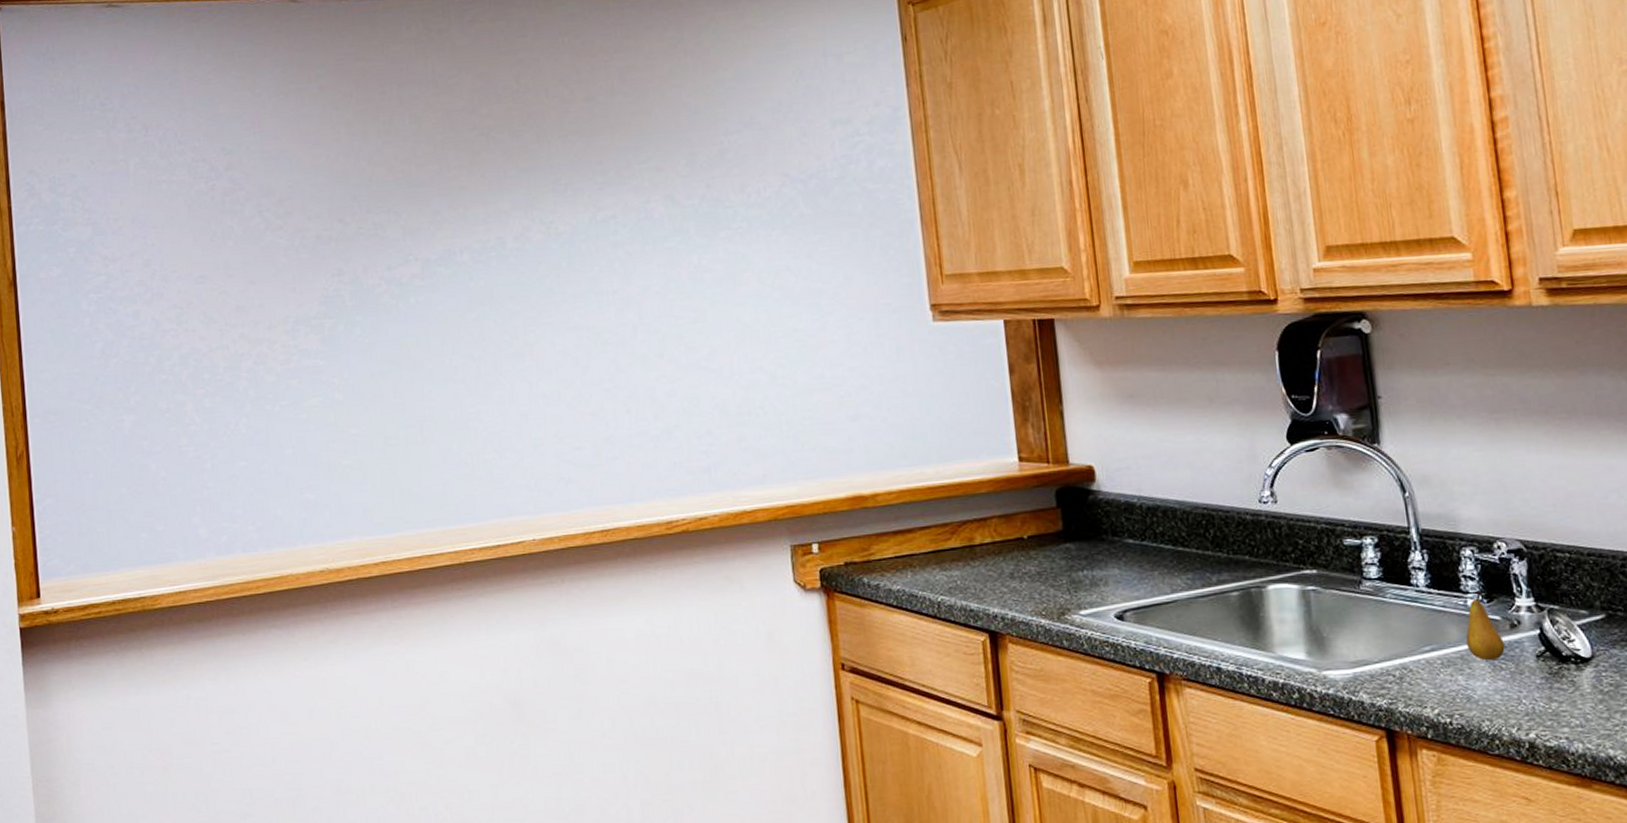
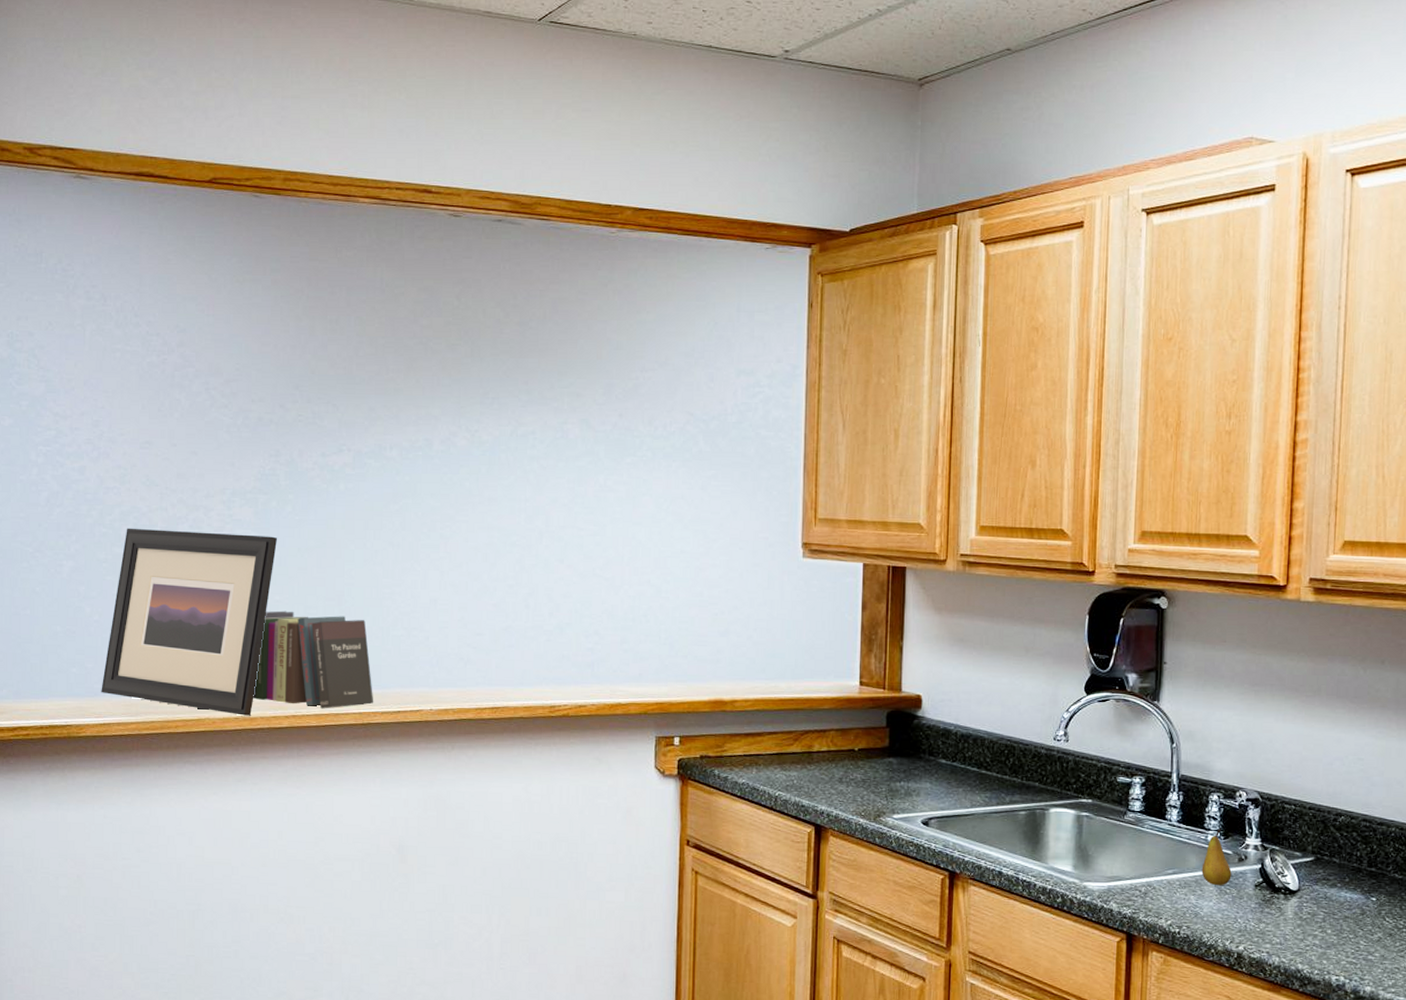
picture frame: none [173,363,349,568] -> present [101,528,277,716]
books: none [337,444,470,551] -> present [253,610,374,709]

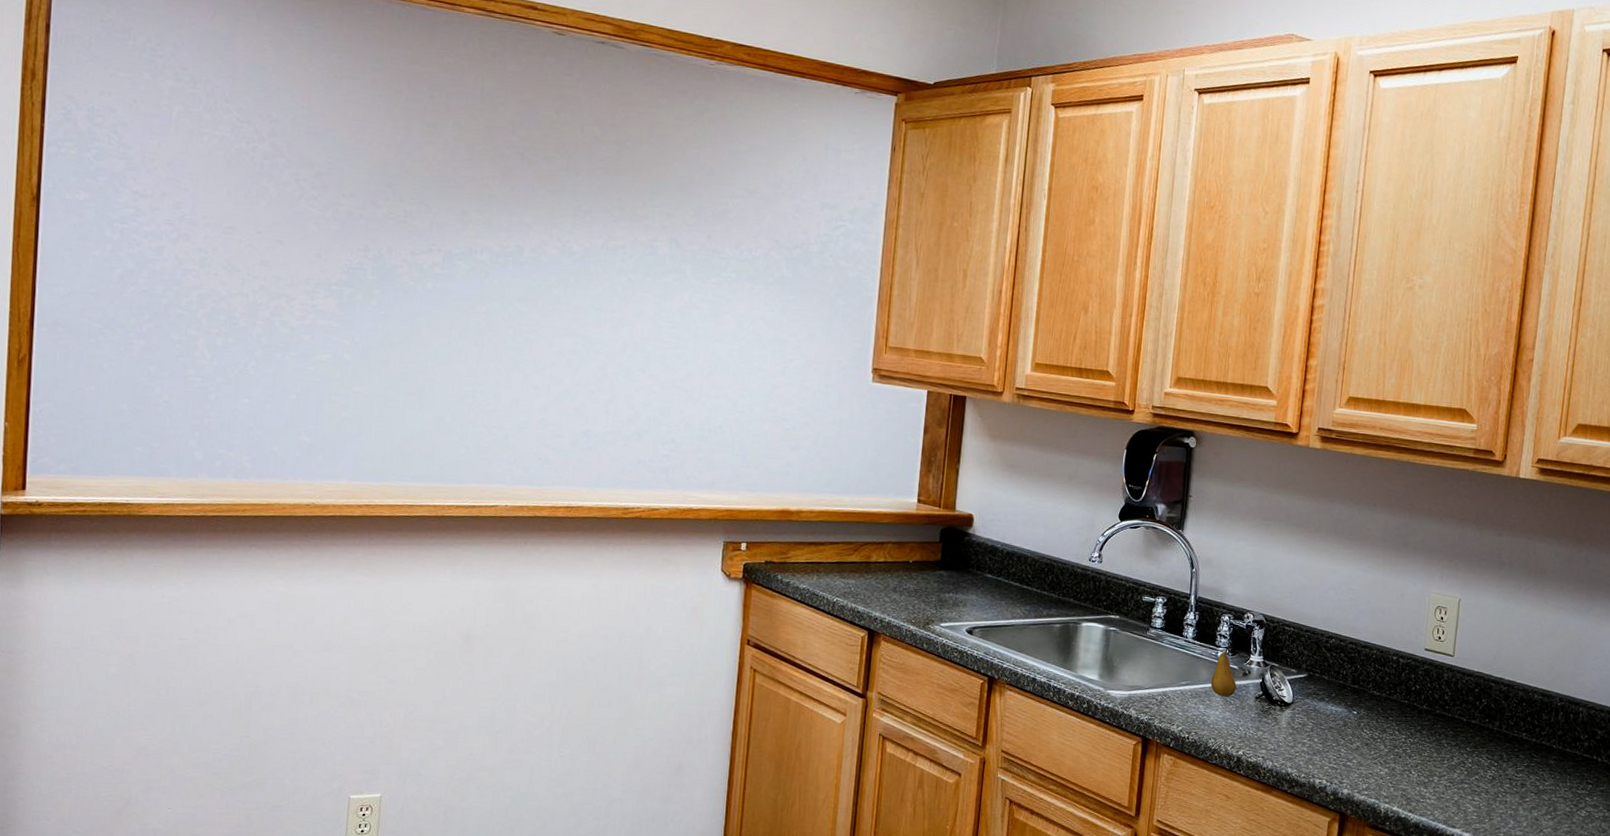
picture frame: present [101,528,277,716] -> none [166,310,360,503]
books: present [253,610,374,709] -> none [326,401,450,500]

